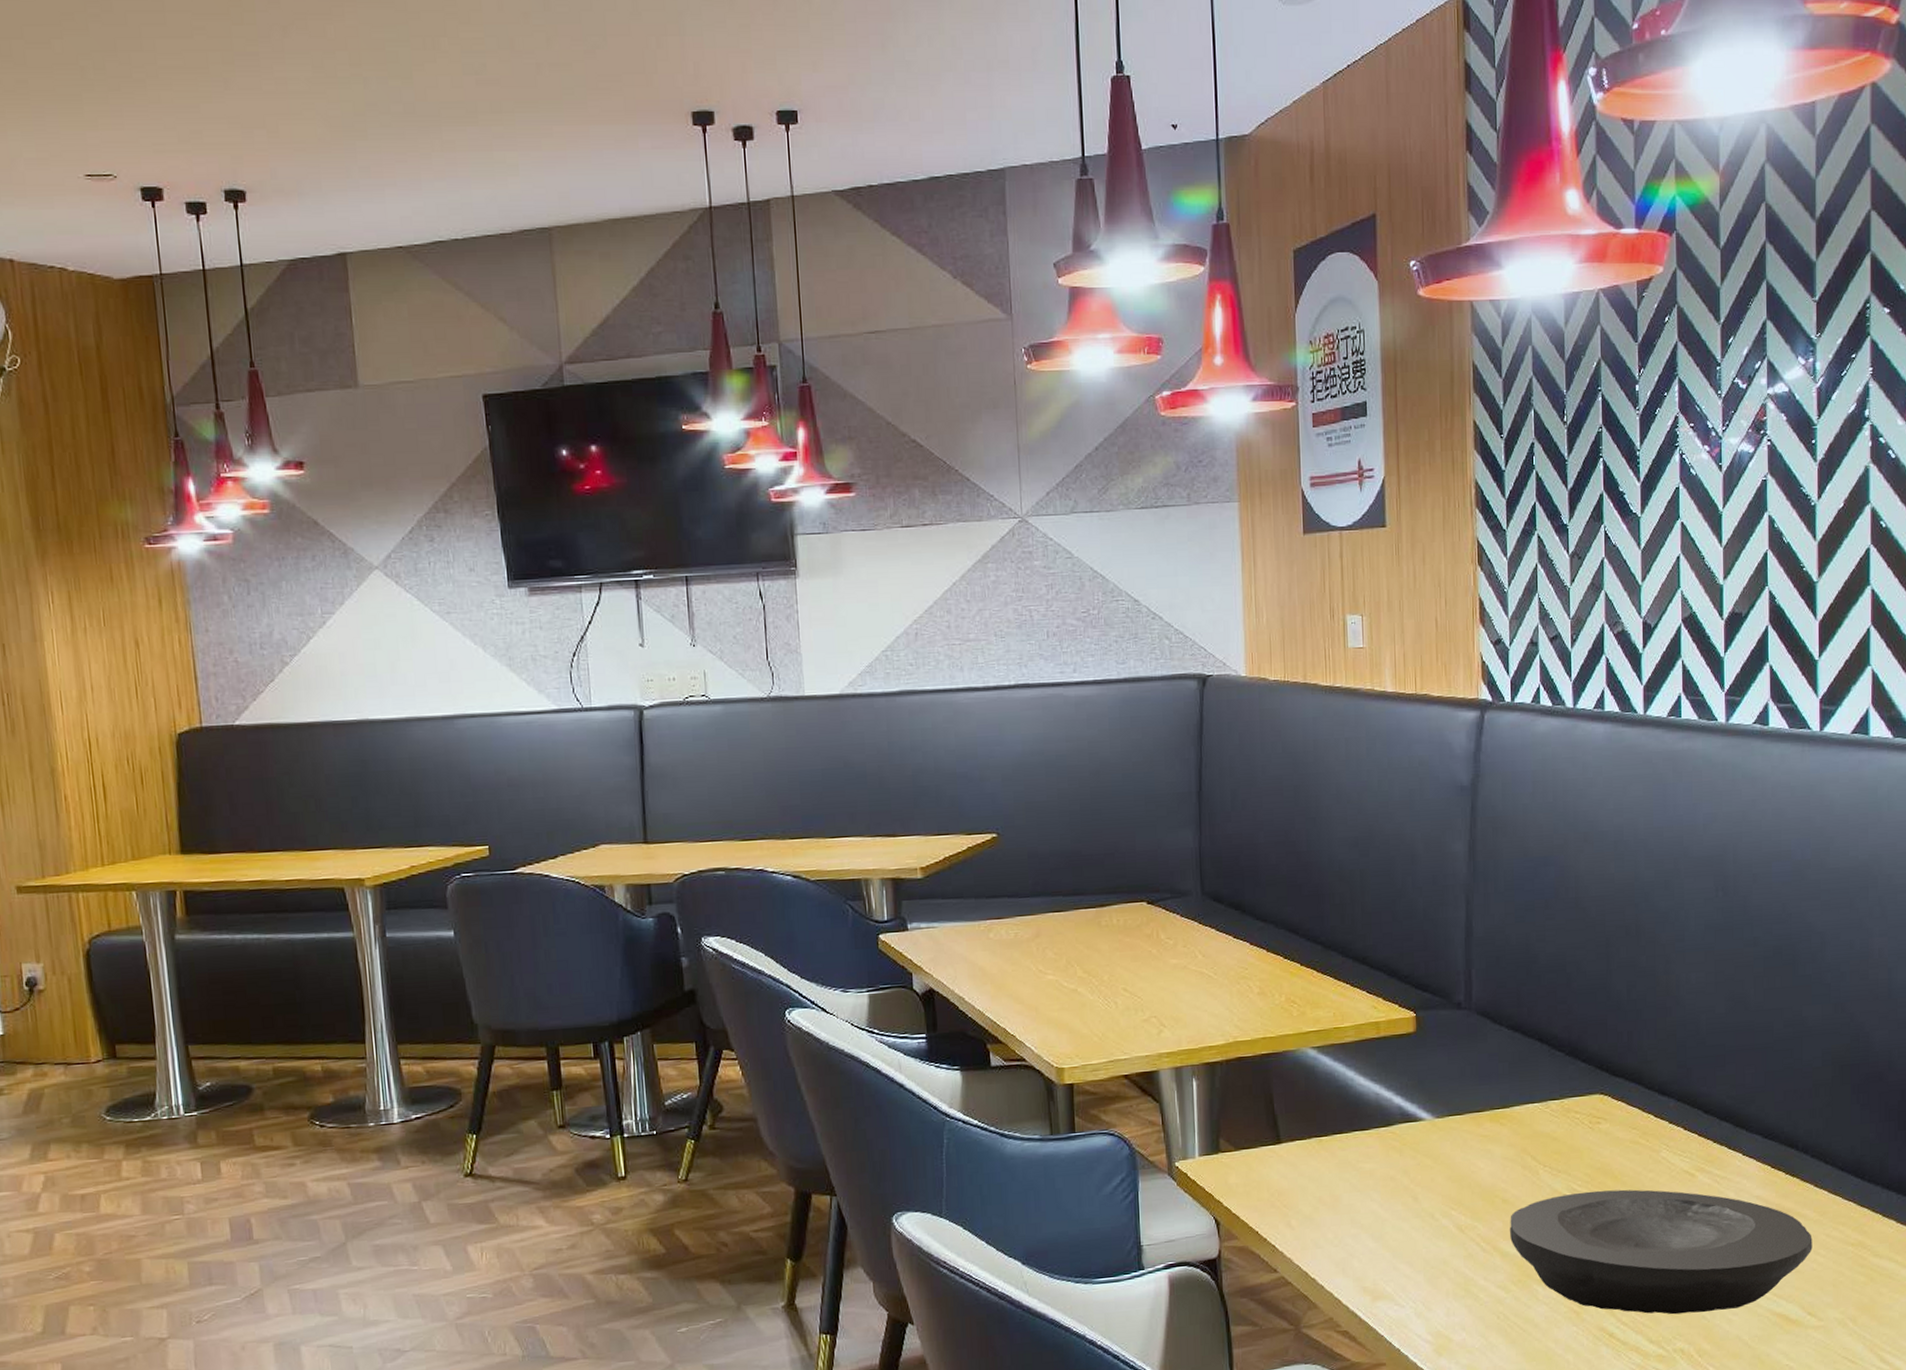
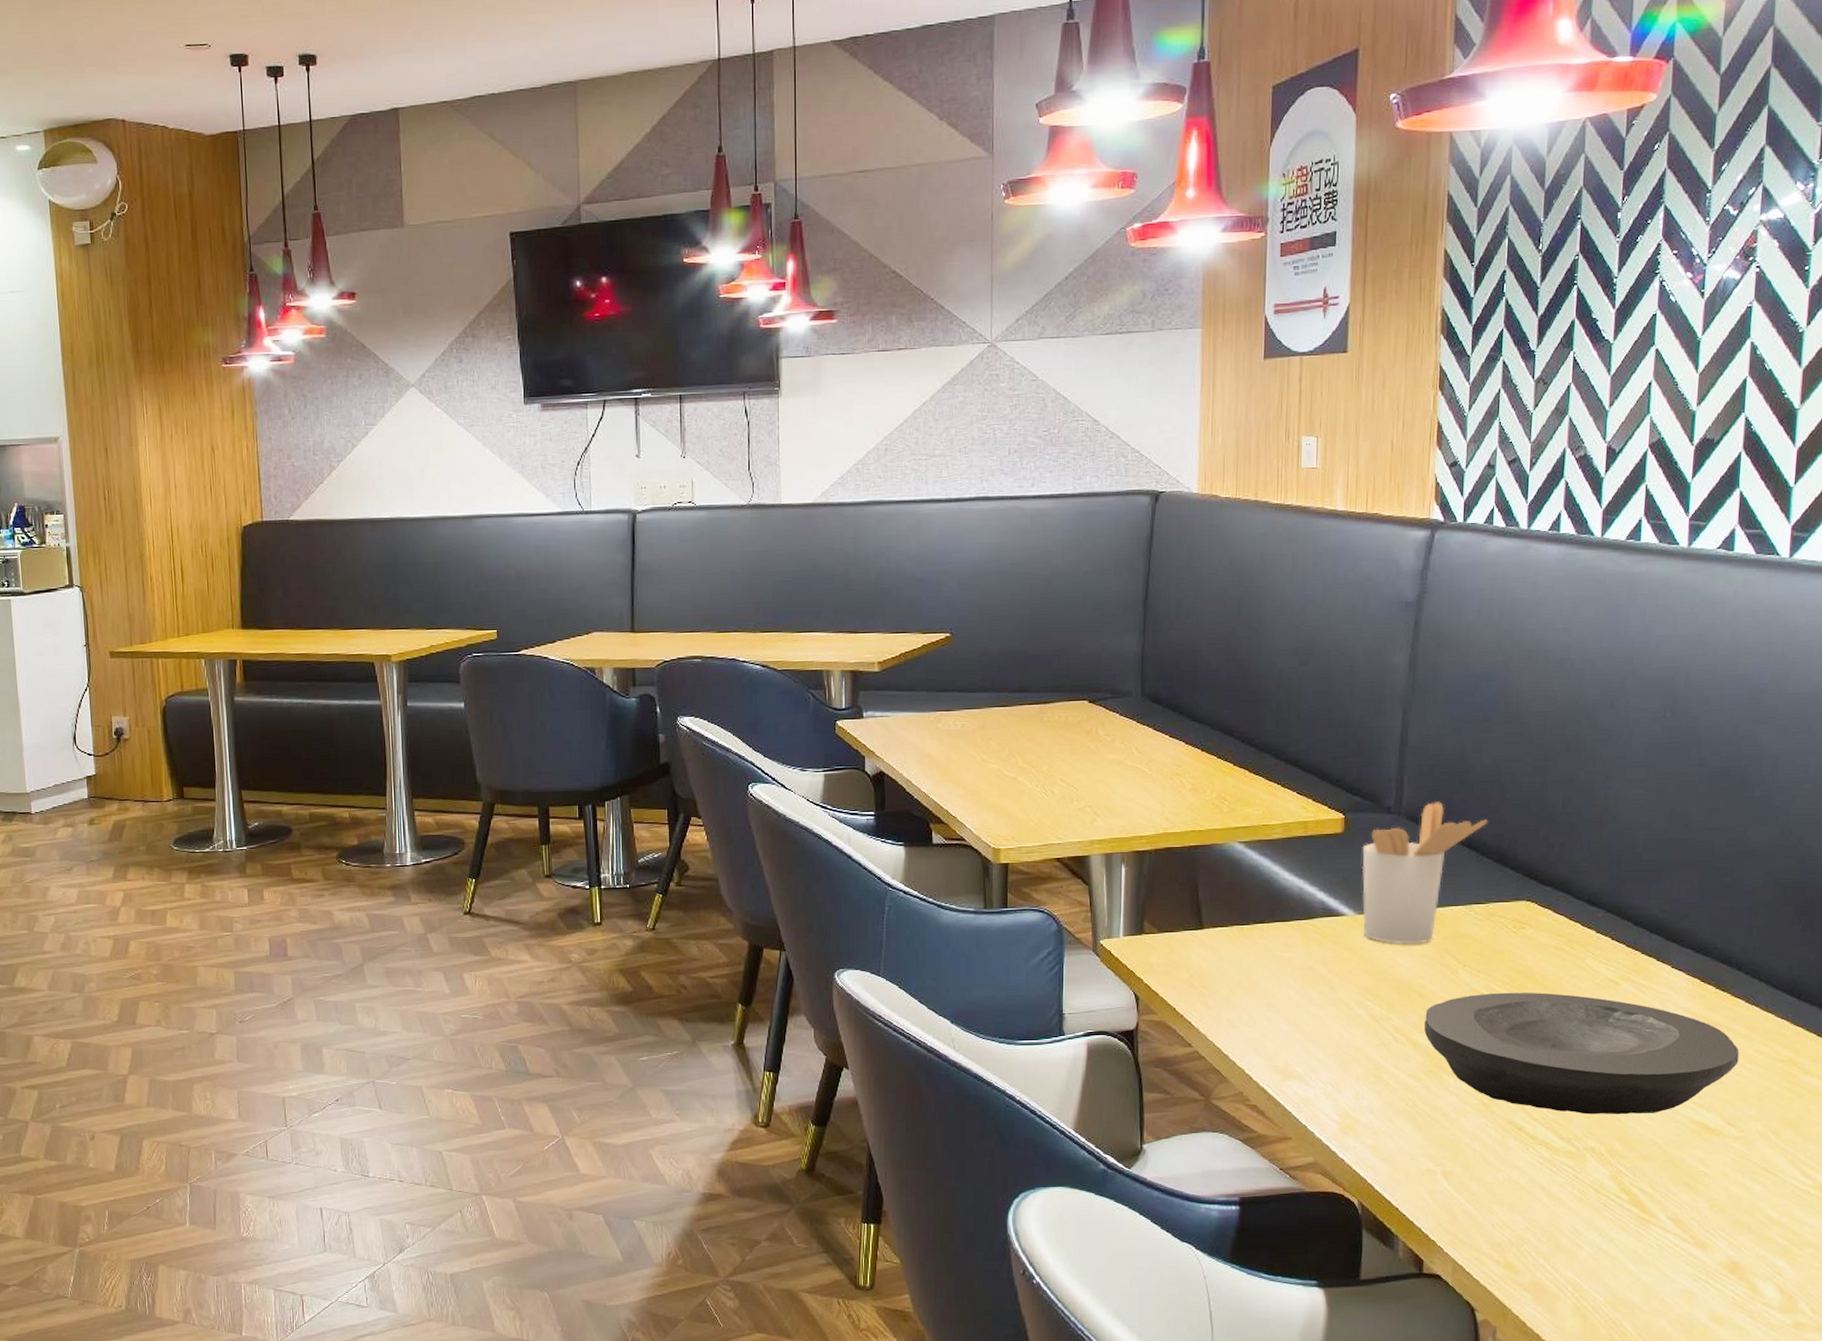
utensil holder: none [1436,994,1557,1147] -> present [1362,802,1489,945]

